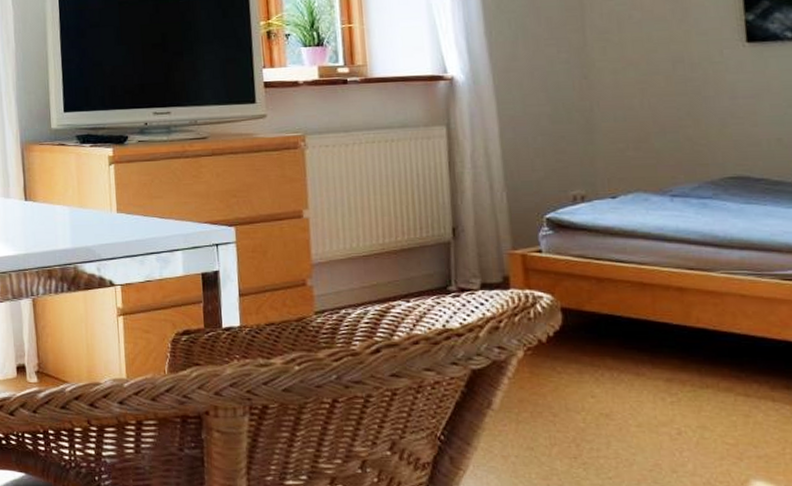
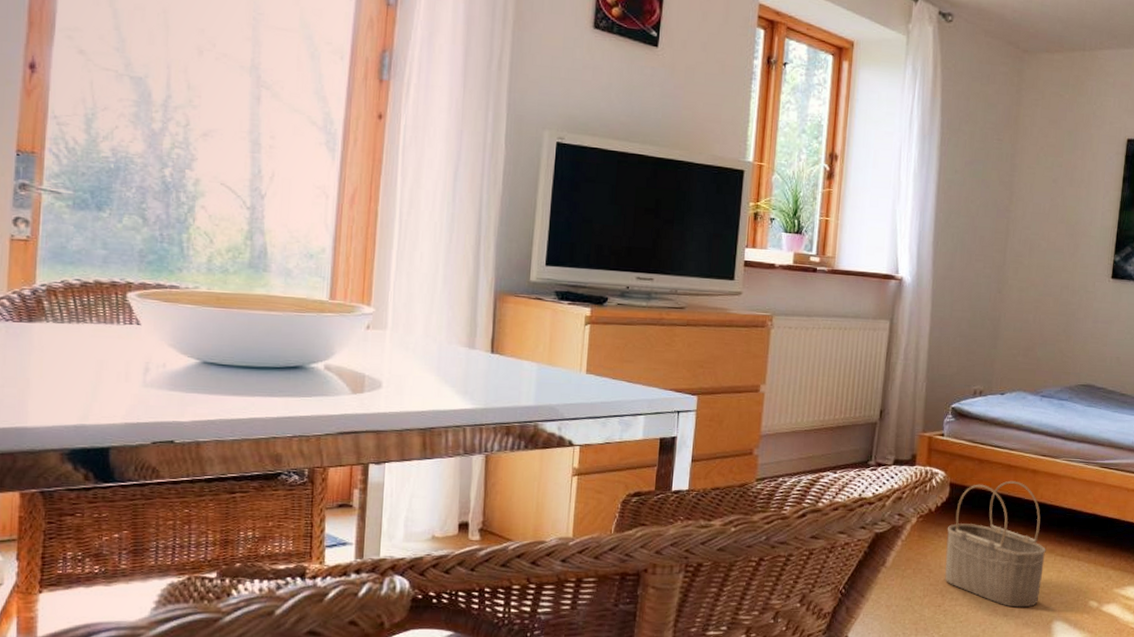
wicker basket: none [567,302,722,462] -> present [945,480,1046,608]

